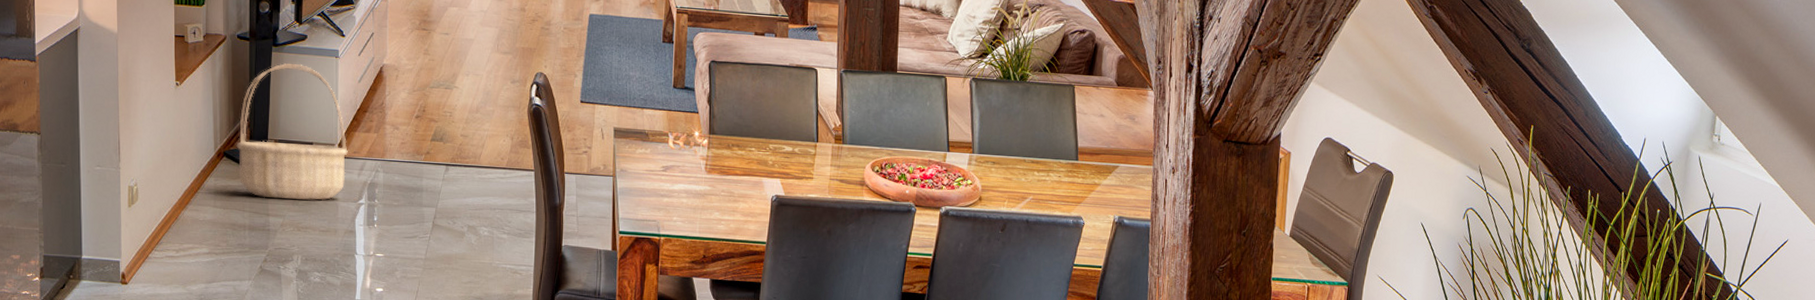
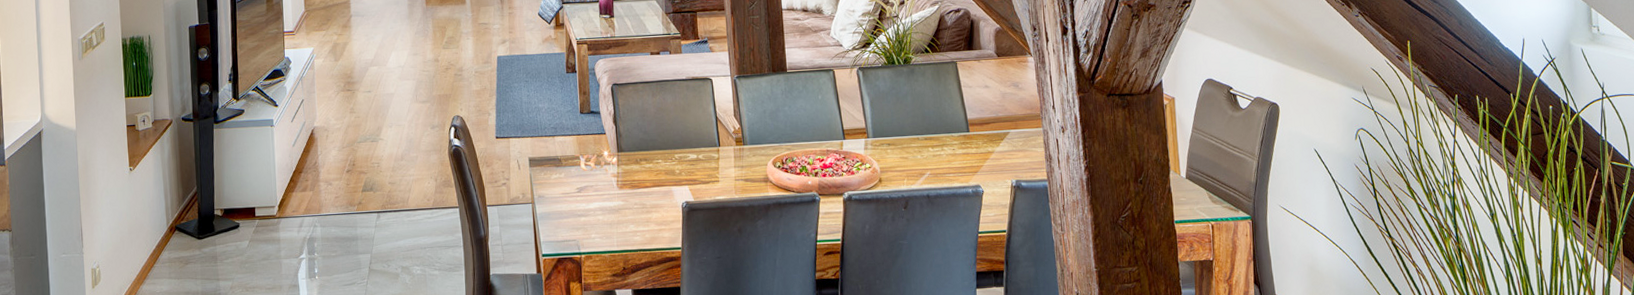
basket: present [236,63,348,201] -> none [186,136,287,264]

